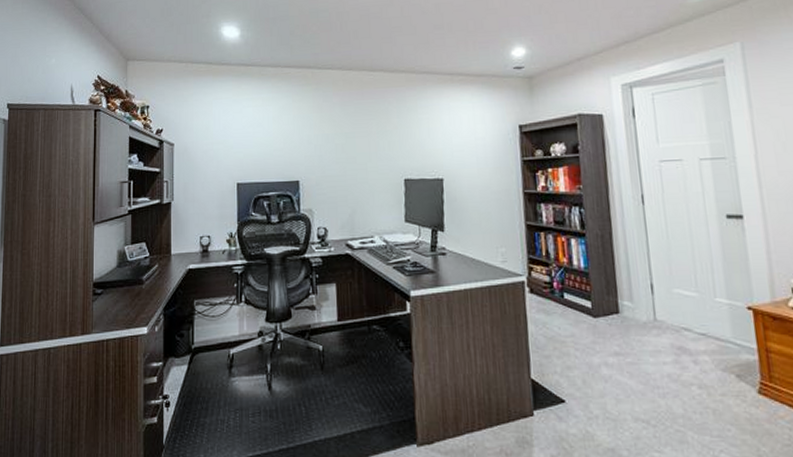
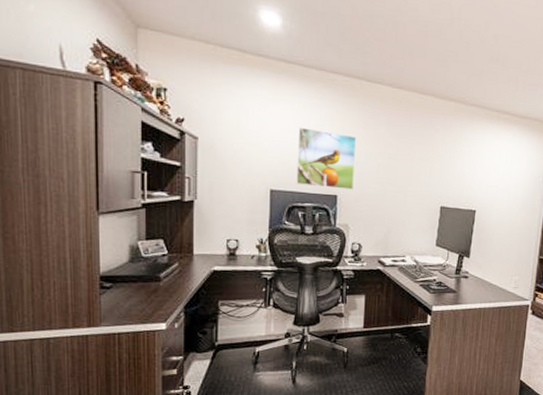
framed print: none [259,120,314,175] -> present [296,127,357,190]

